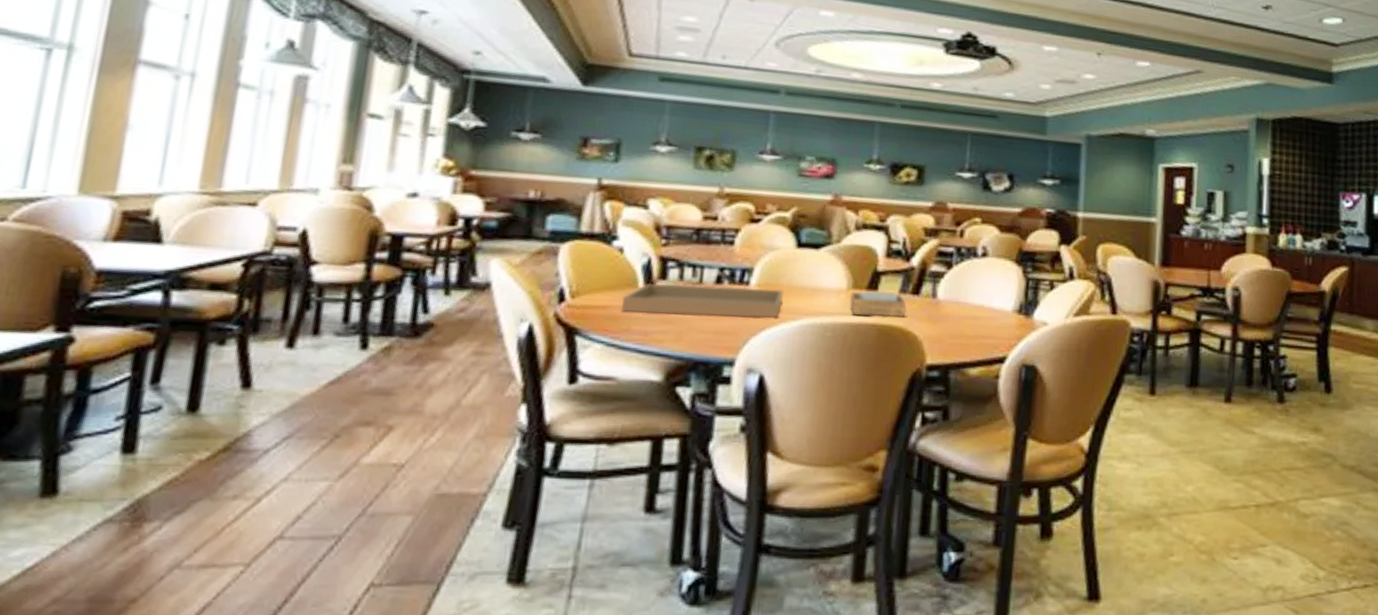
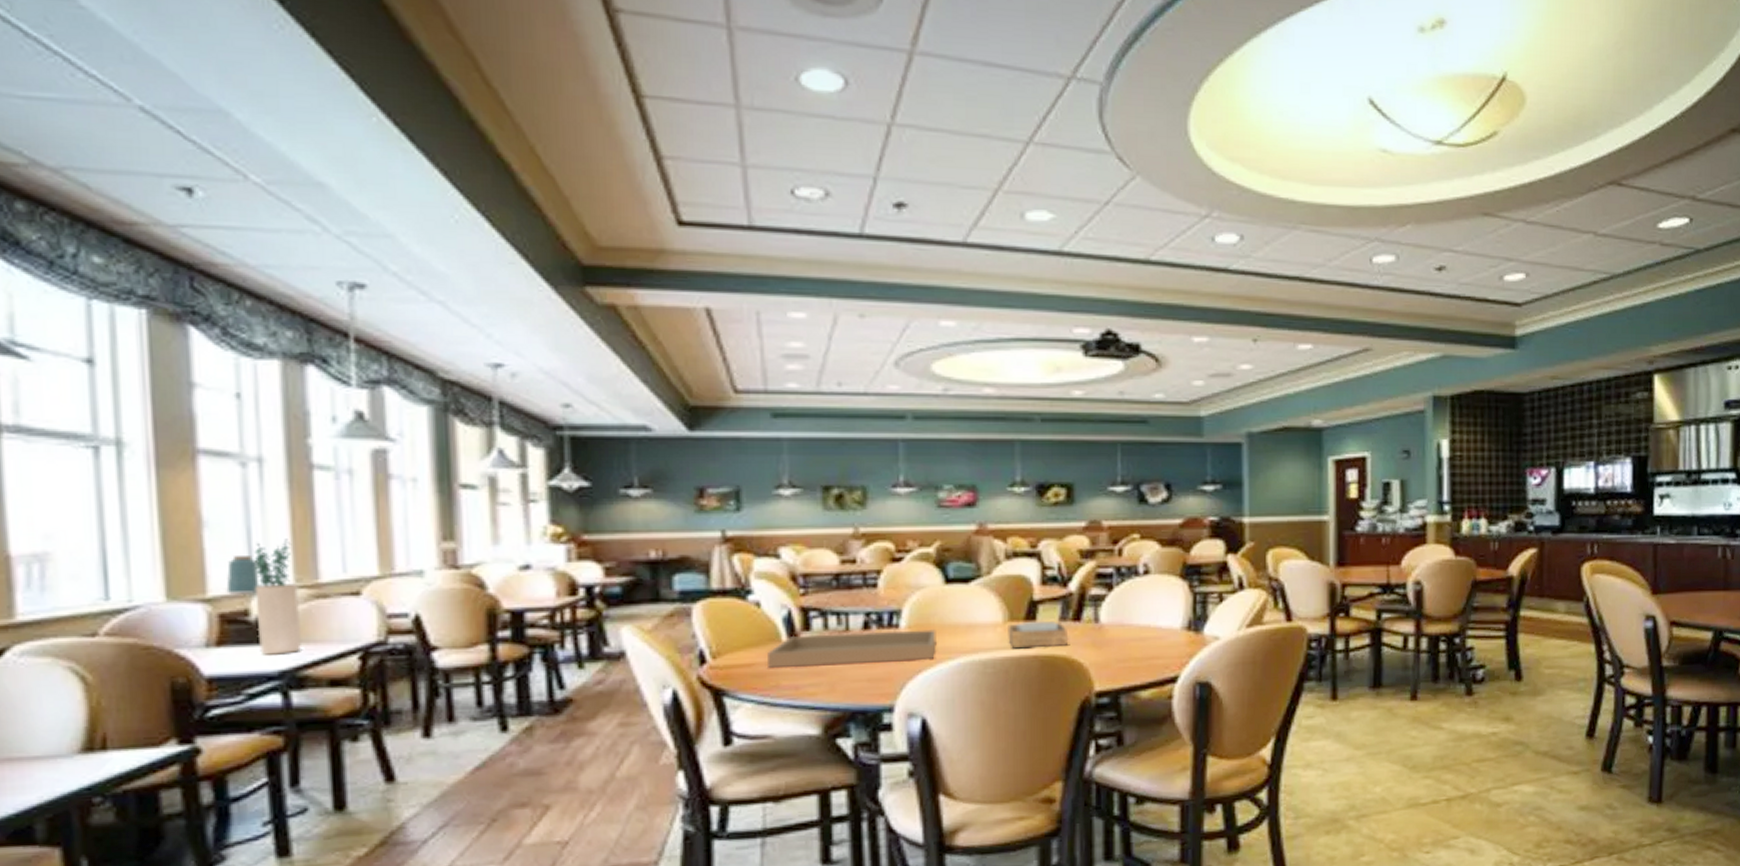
vase: none [134,159,169,196] -> present [226,556,260,594]
vase: none [152,147,205,255] -> present [254,539,301,655]

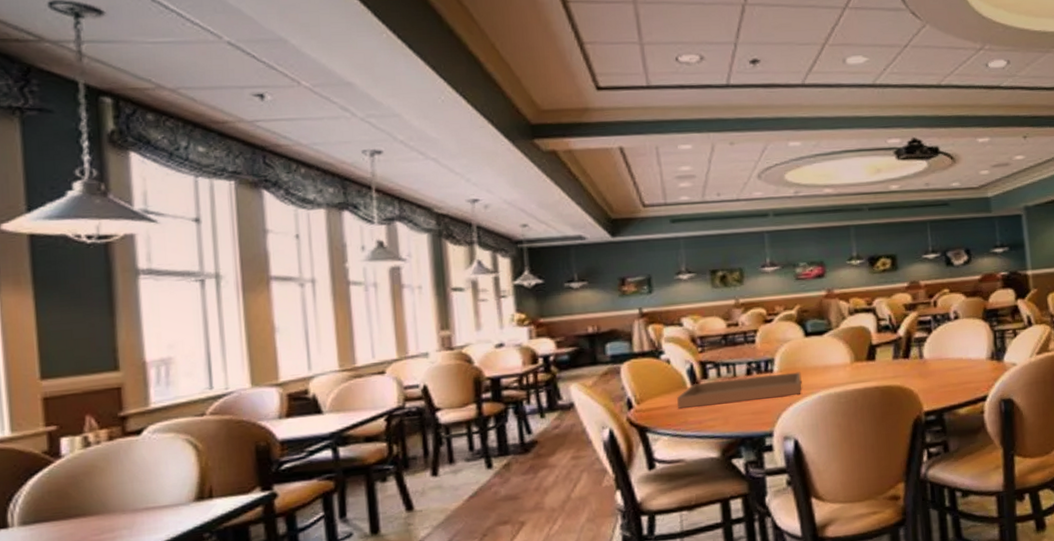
vase: present [226,556,260,594] -> none [292,350,315,379]
vase: present [254,539,301,655] -> none [311,336,345,422]
napkin holder: present [1006,621,1067,649] -> none [853,360,900,383]

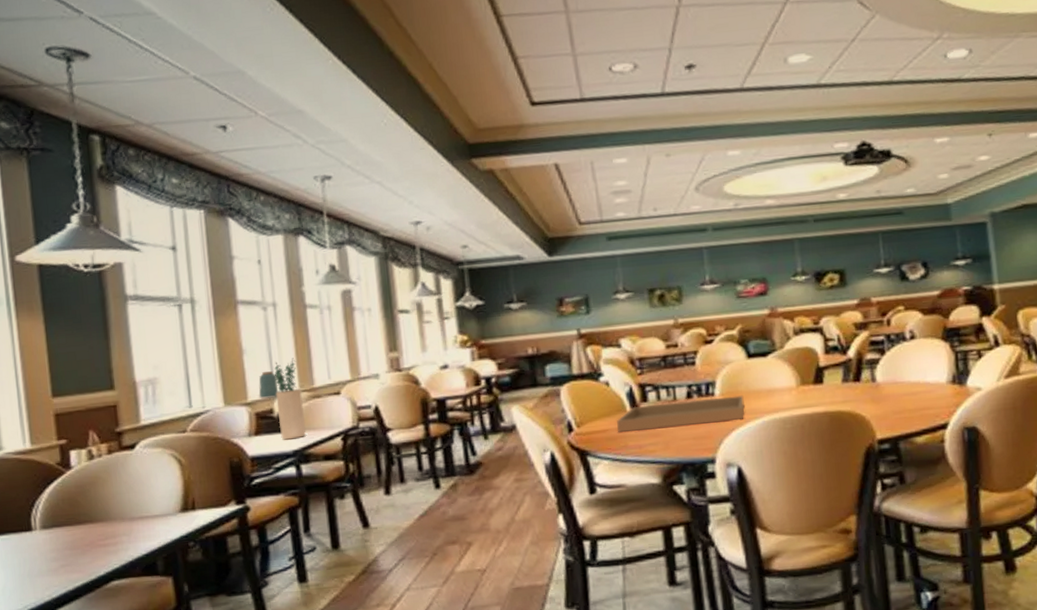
vase: none [292,350,315,379] -> present [258,371,279,399]
vase: none [311,336,345,422] -> present [274,358,306,440]

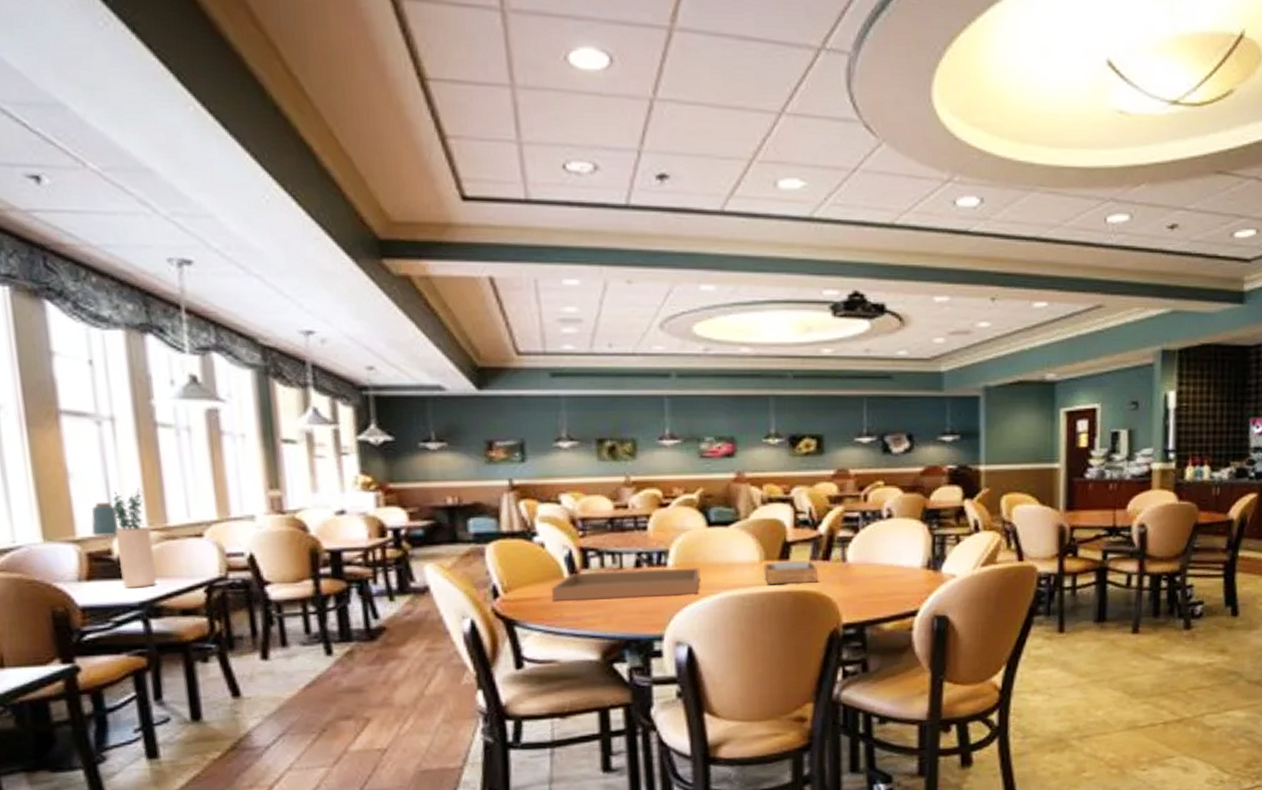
napkin holder: none [799,383,851,408] -> present [762,560,818,585]

